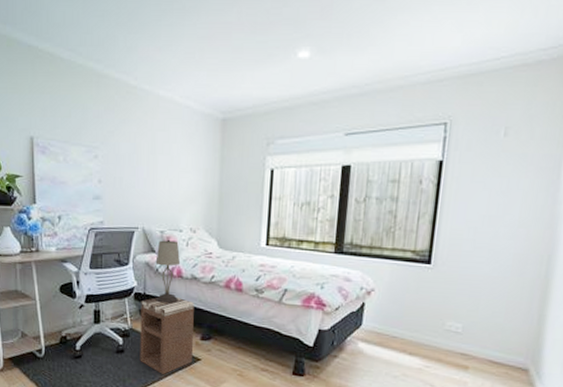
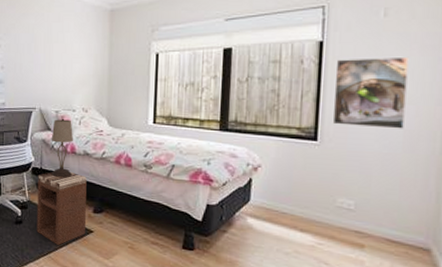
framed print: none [446,178,524,253] -> present [332,56,409,129]

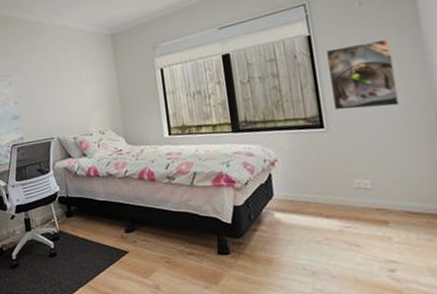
nightstand: present [36,172,87,245] -> none [65,195,120,272]
table lamp: present [51,118,74,178] -> none [73,143,99,203]

